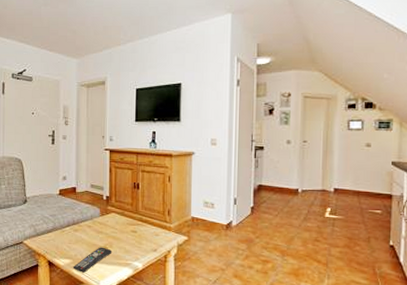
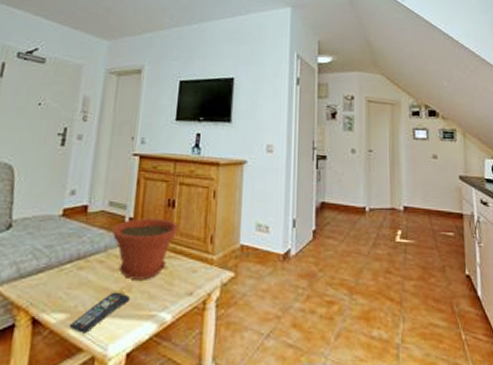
plant pot: none [95,196,143,240] -> present [112,218,178,280]

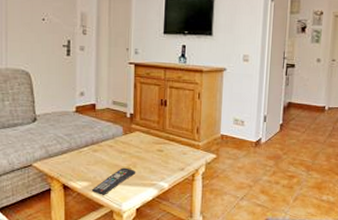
plant pot: present [112,218,178,280] -> none [118,114,170,160]

